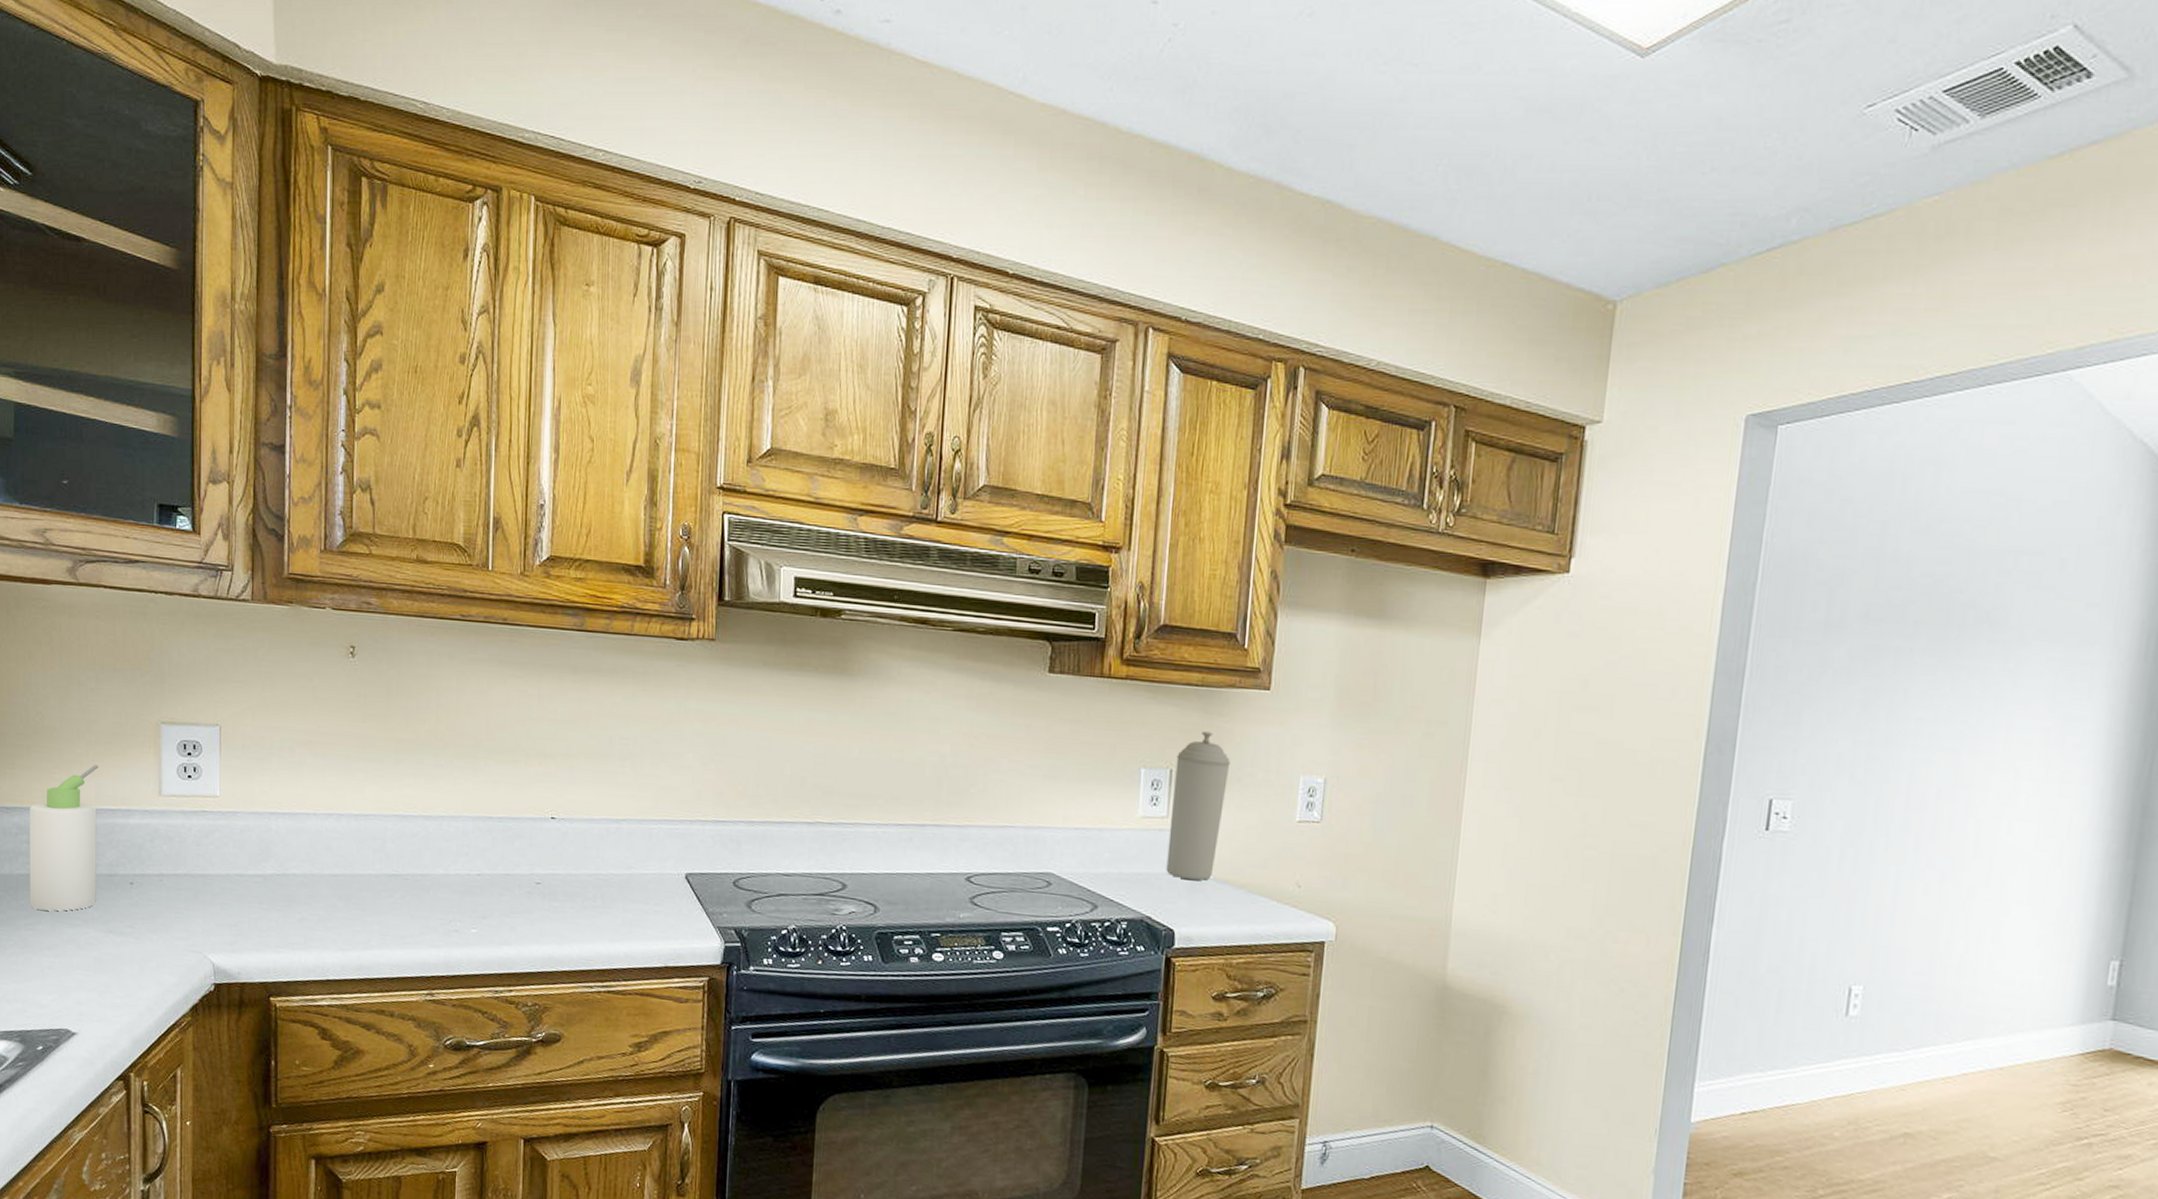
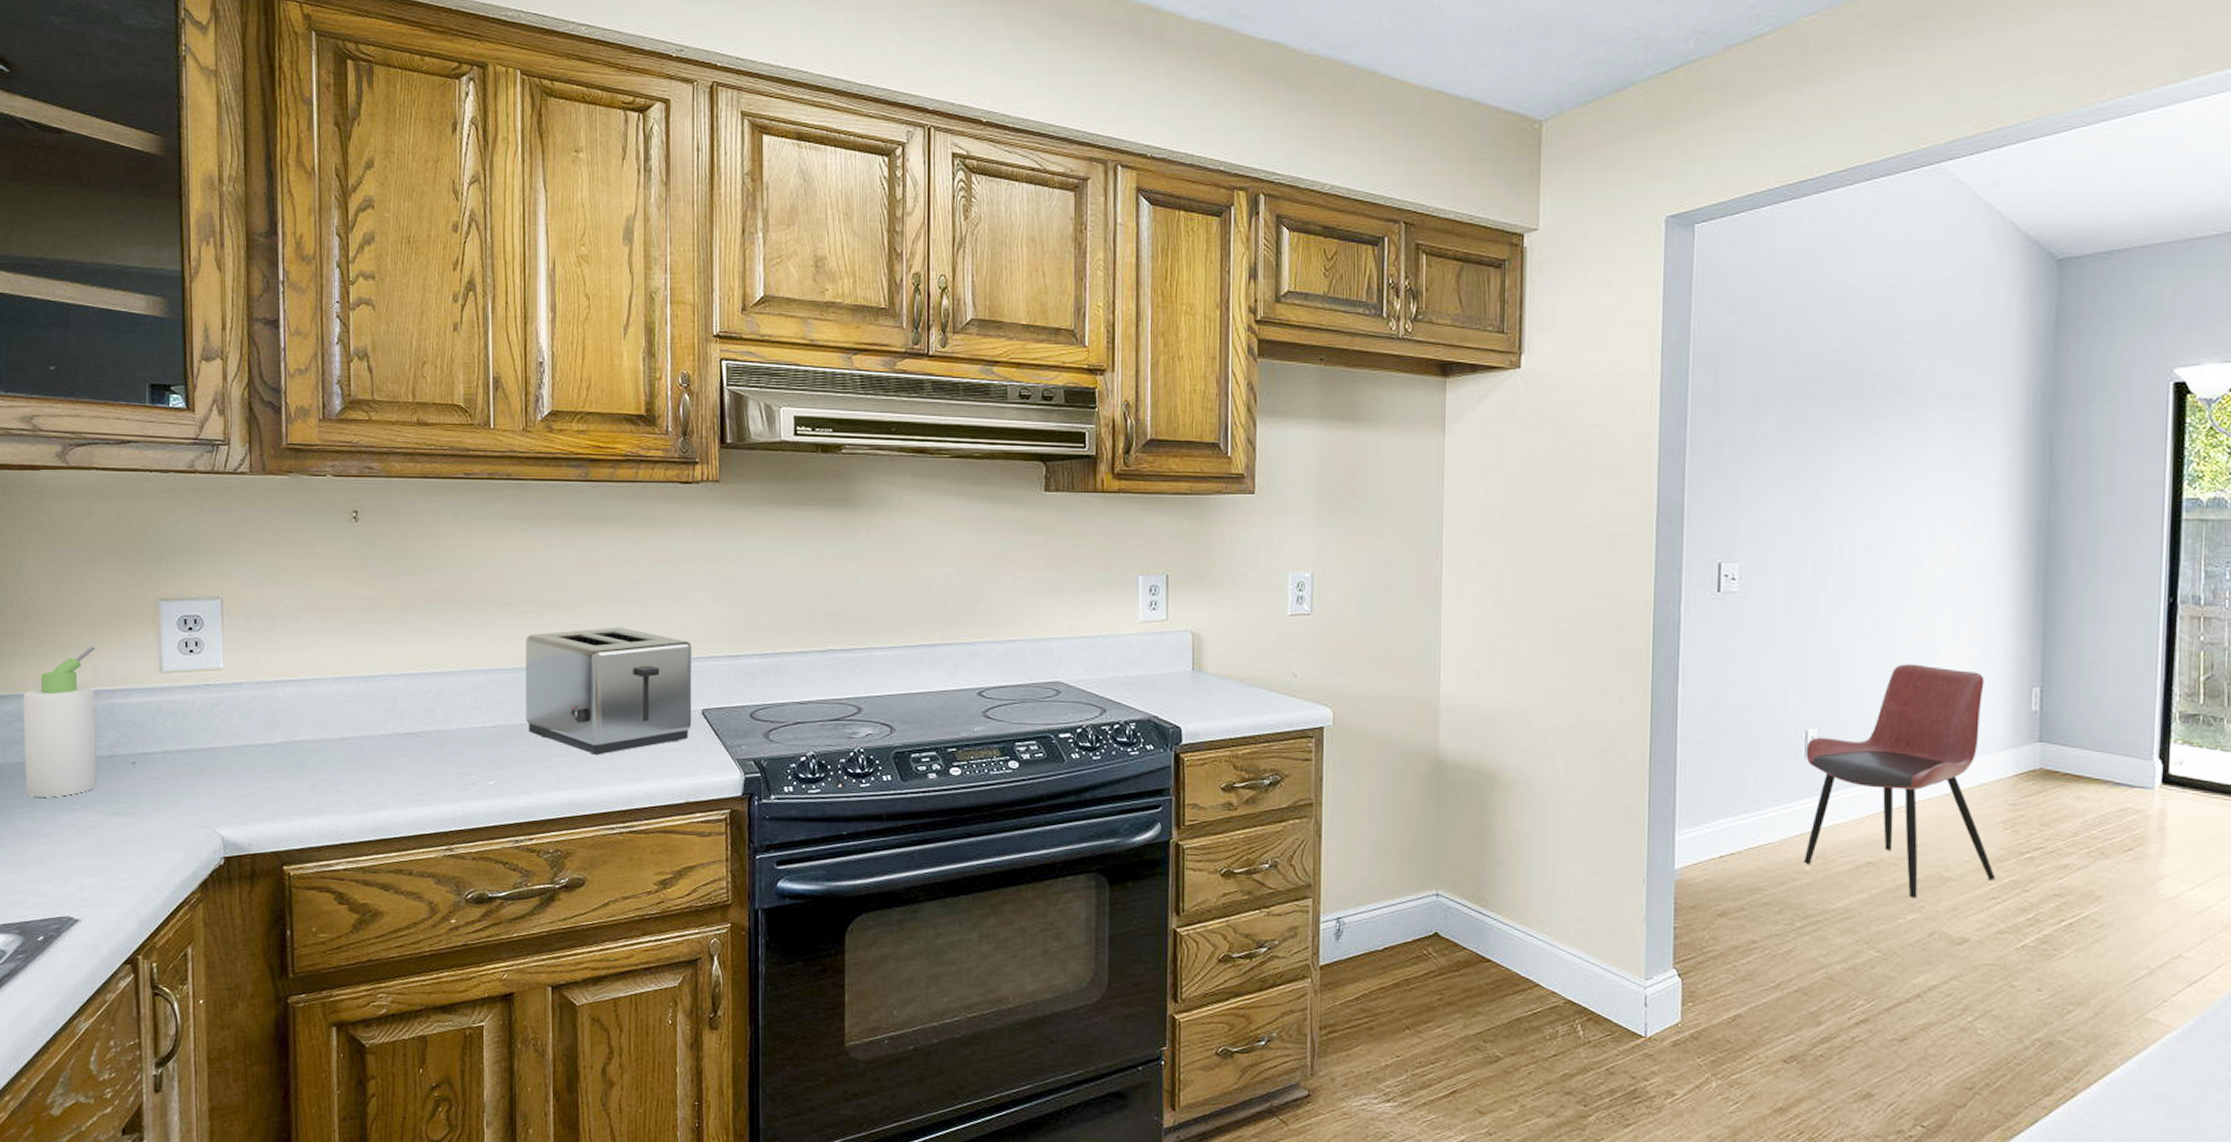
toaster: none [510,782,678,912] -> present [525,627,692,755]
canister: present [1166,731,1231,881] -> none [1169,537,1223,679]
dining chair: none [1834,923,2057,1175] -> present [1804,664,1996,897]

